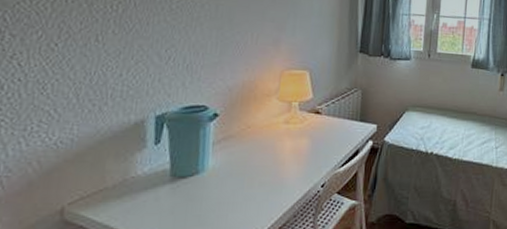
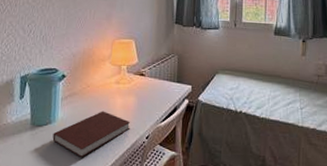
notebook: none [200,156,302,214] -> present [52,111,131,158]

